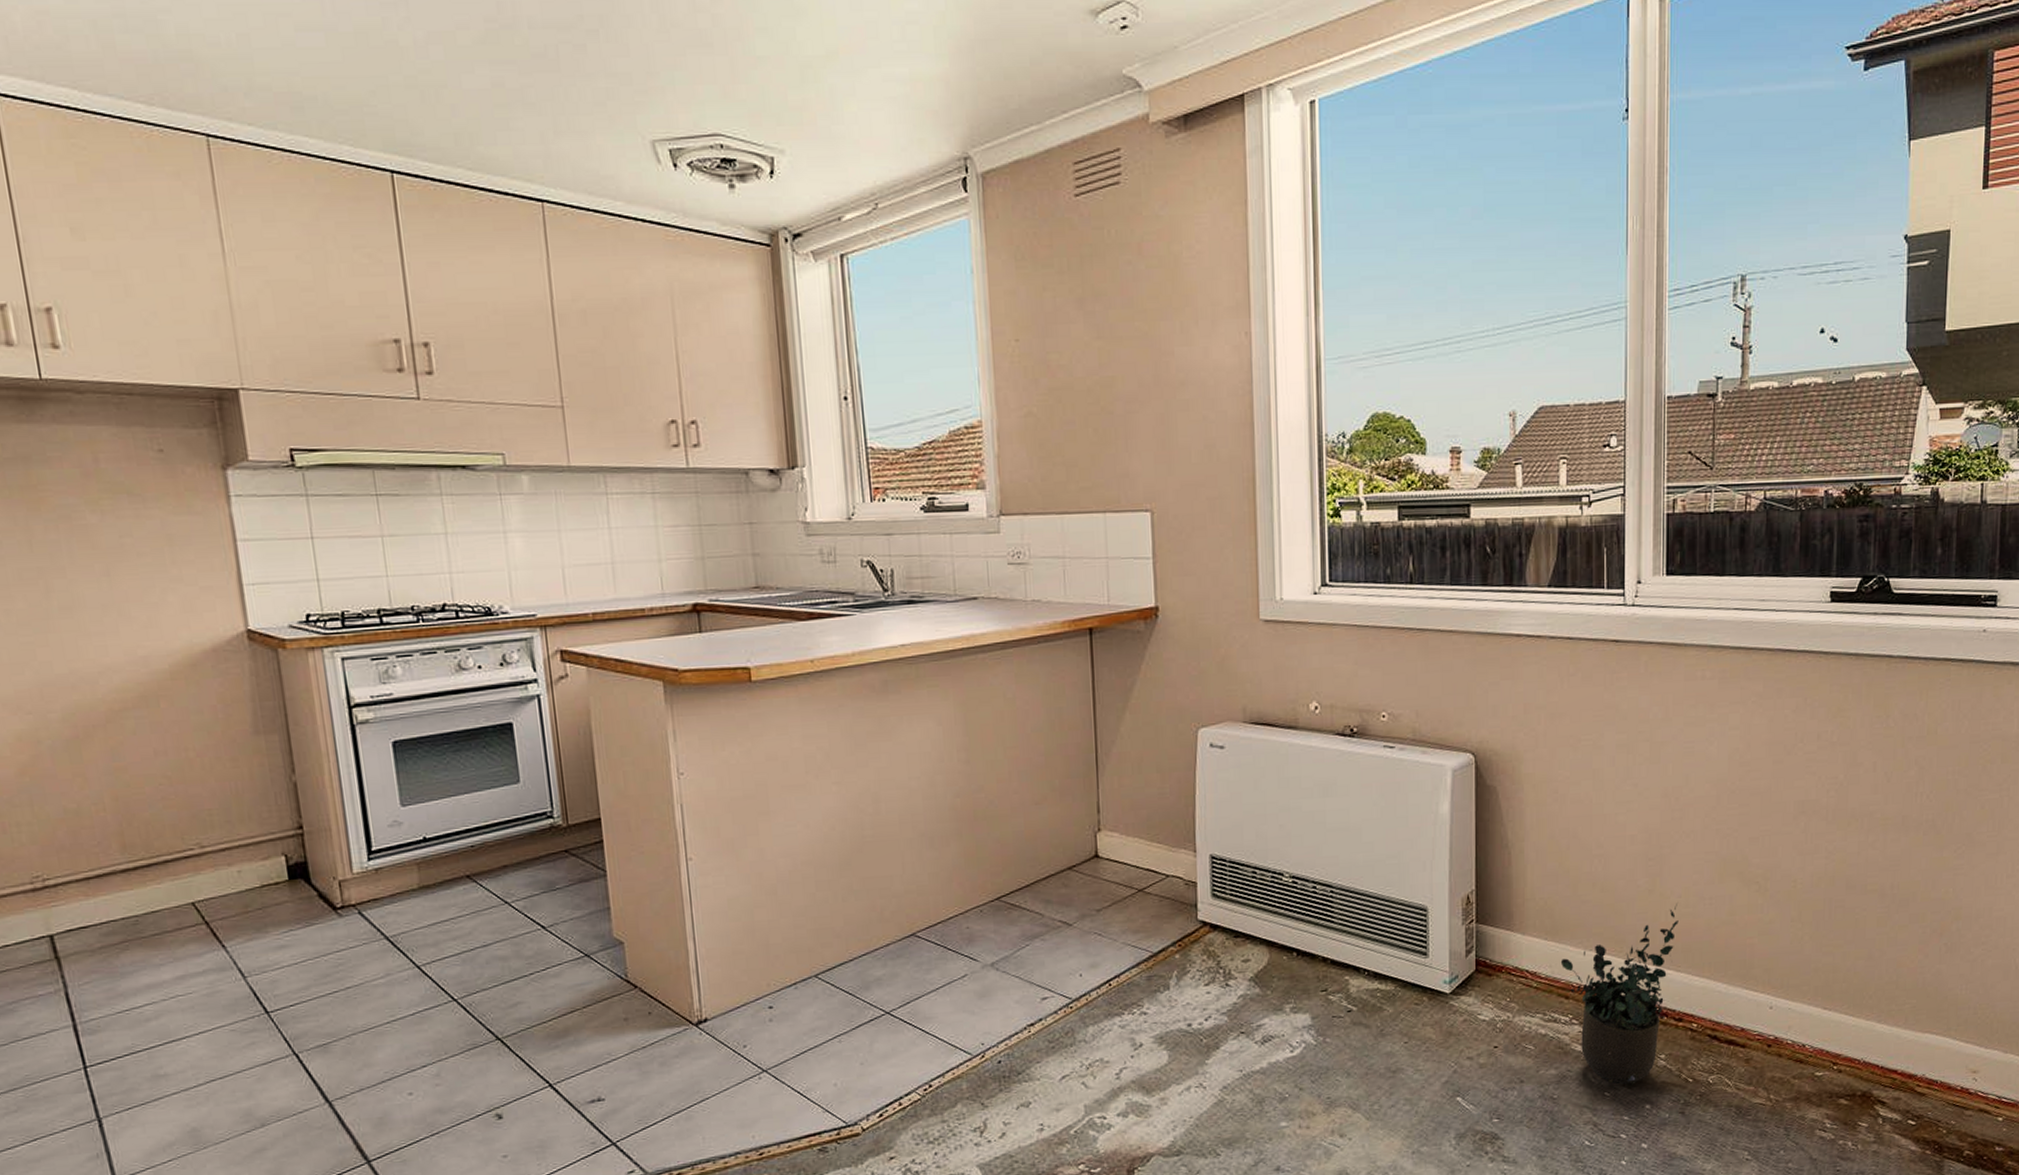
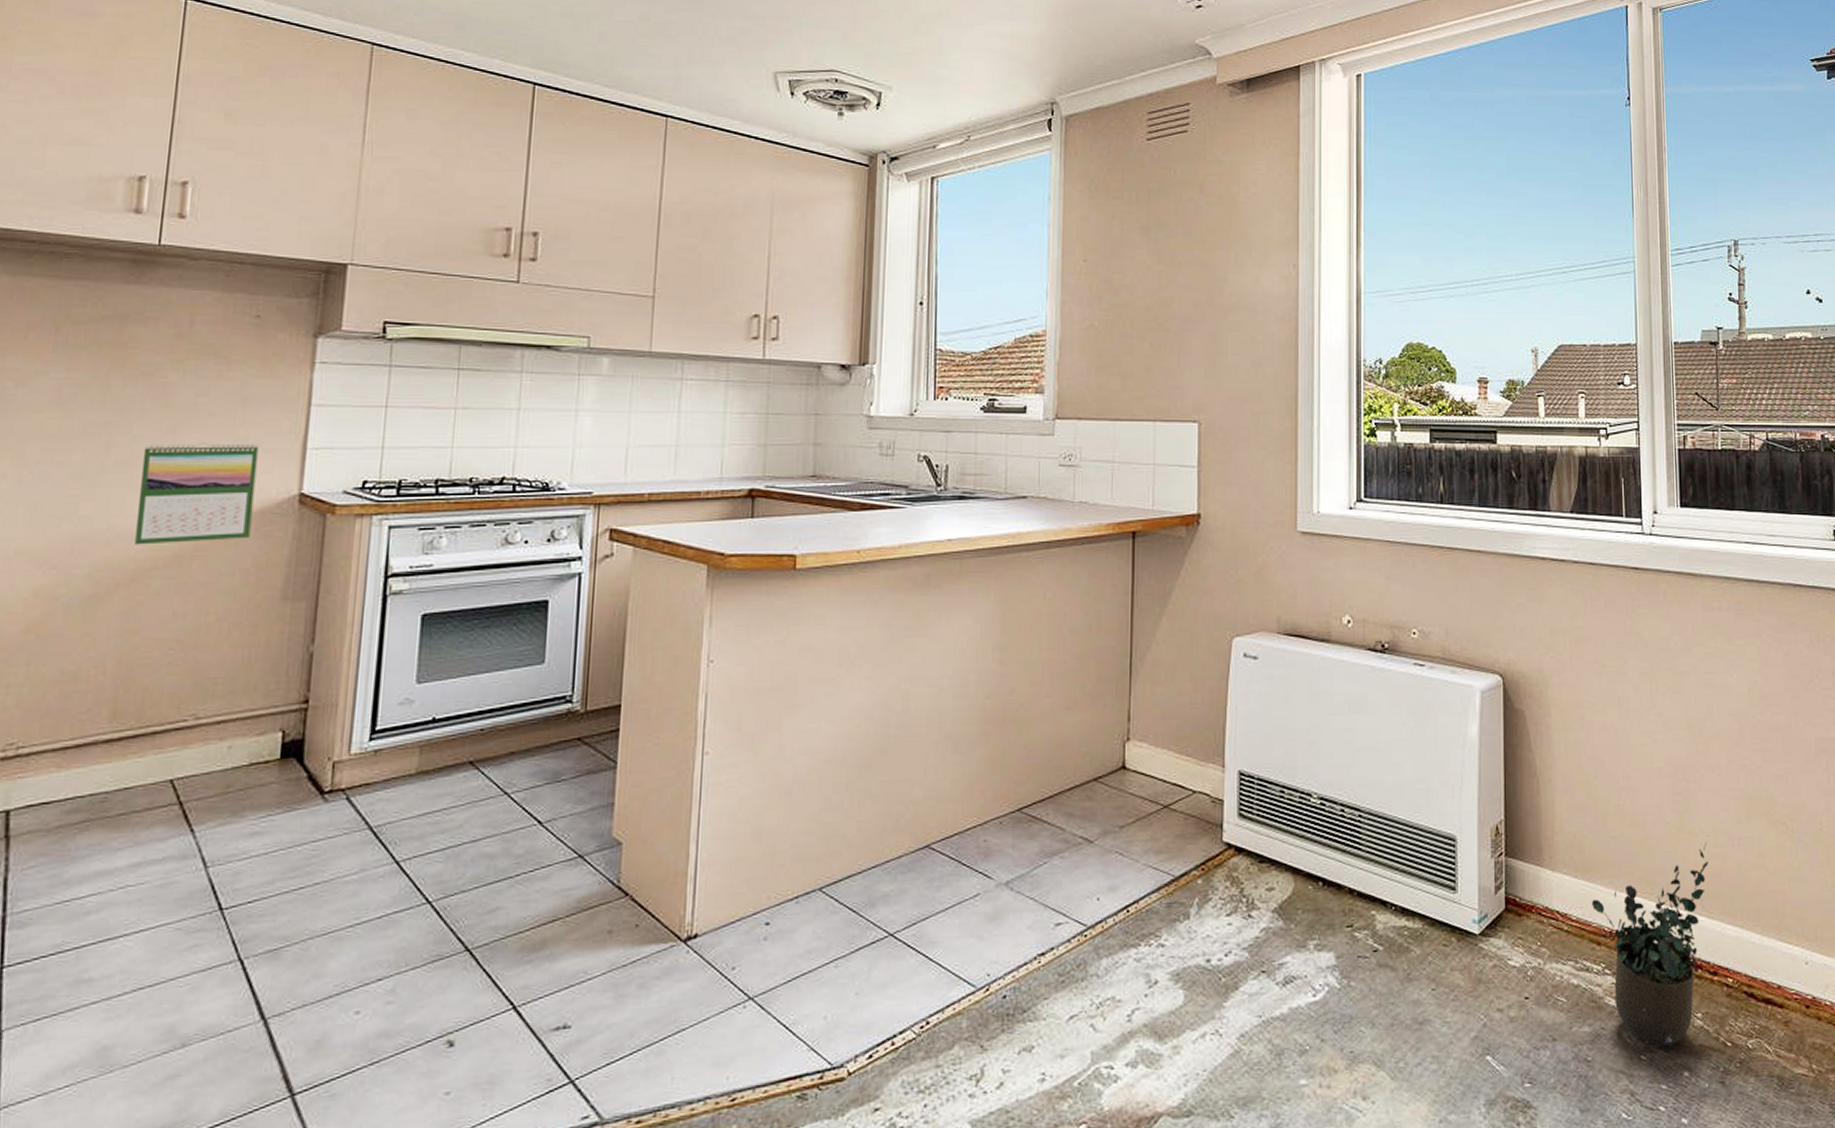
calendar: none [83,582,209,688] -> present [133,443,259,545]

